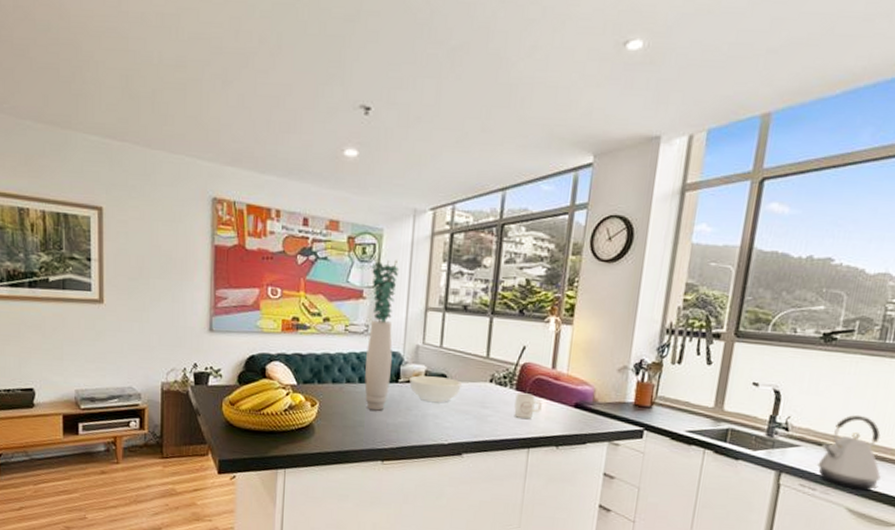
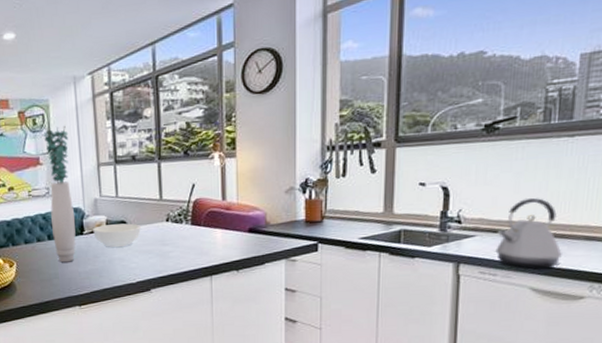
mug: present [514,393,542,420] -> none [192,226,218,250]

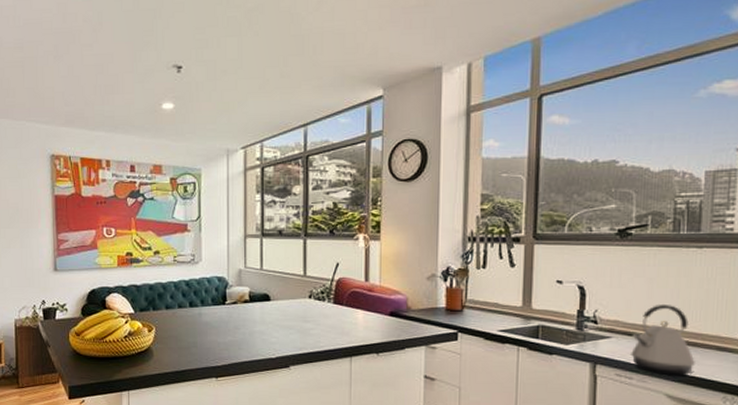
vase: present [43,125,76,263] -> none [193,194,219,332]
bowl: present [93,223,141,248] -> none [235,297,283,321]

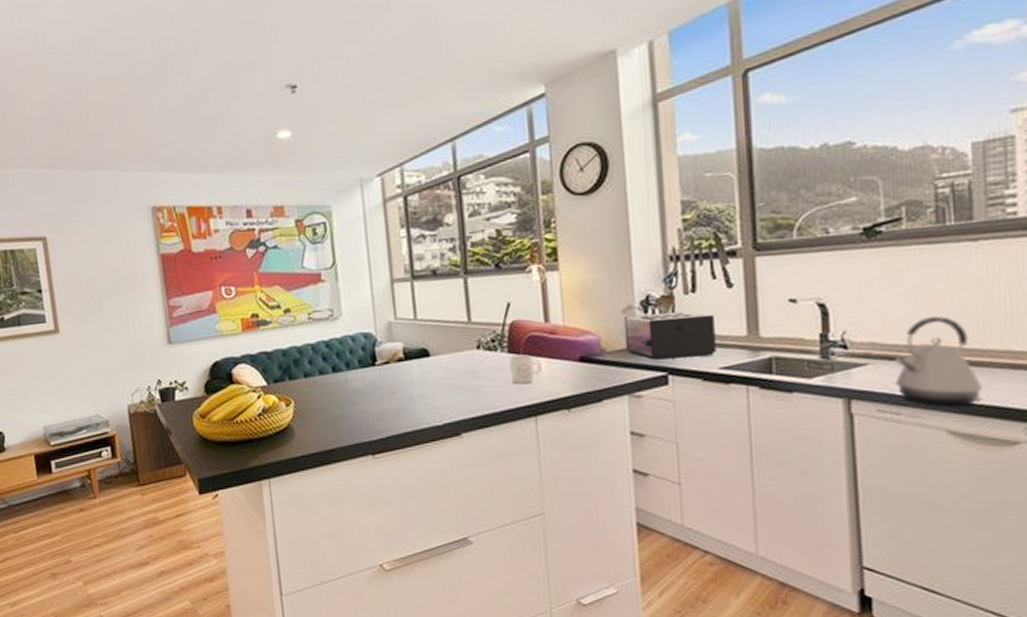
mug: none [334,306,359,330] -> present [509,354,542,384]
toaster: none [427,282,498,320] -> present [623,312,716,360]

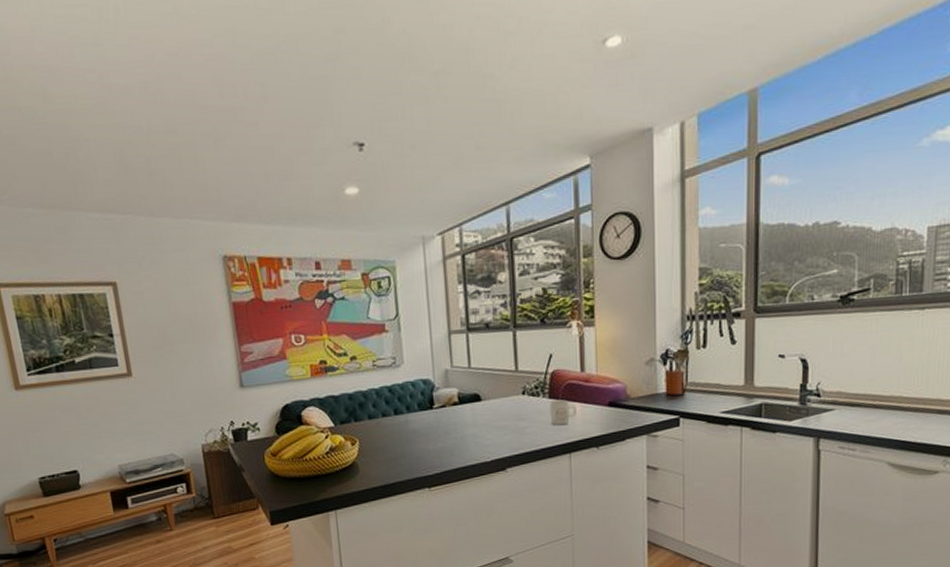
toaster: present [623,312,716,360] -> none [646,364,719,405]
kettle: present [895,315,982,407] -> none [854,370,917,444]

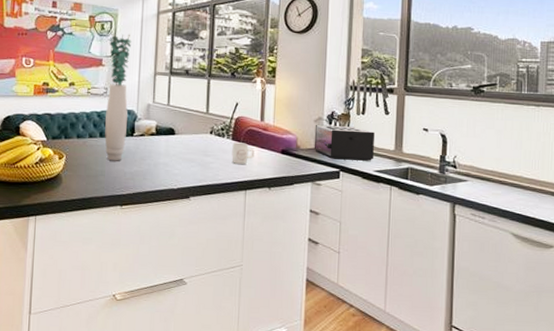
vase: none [389,289,425,440] -> present [105,32,132,161]
toaster: none [646,364,719,405] -> present [314,124,375,161]

